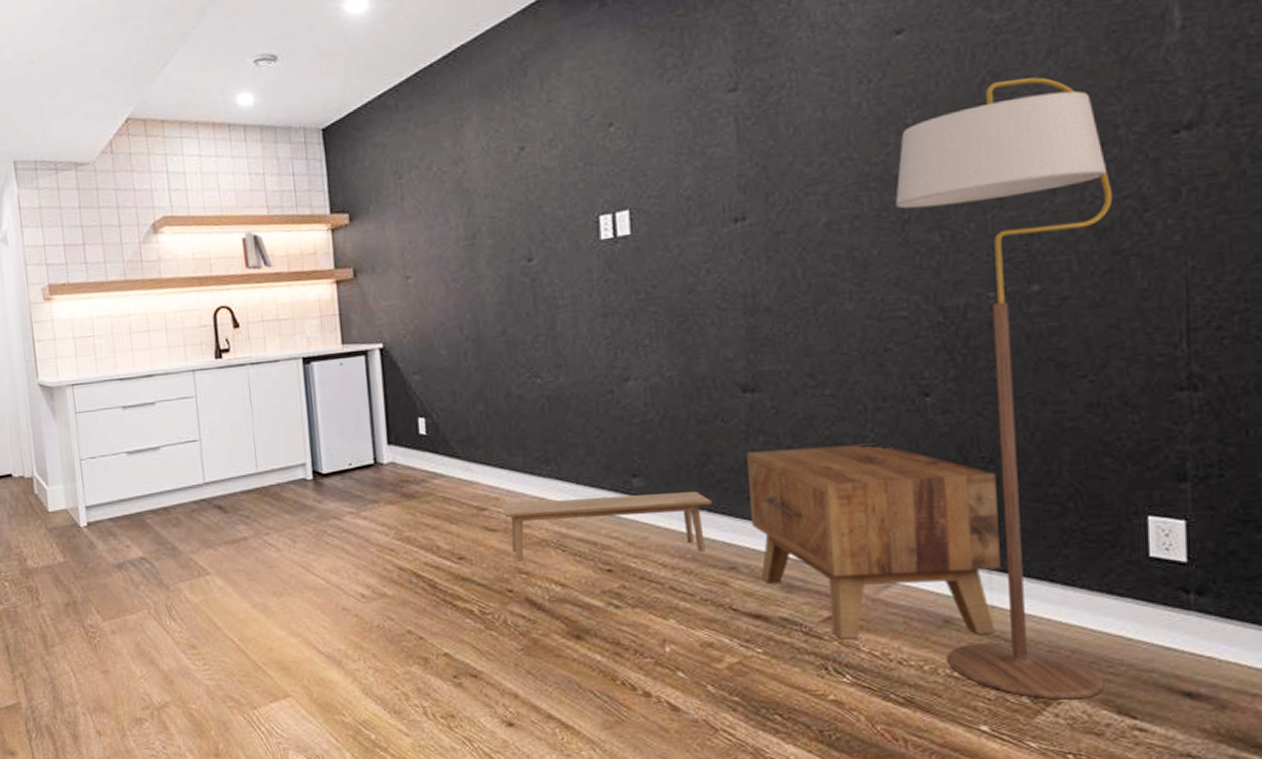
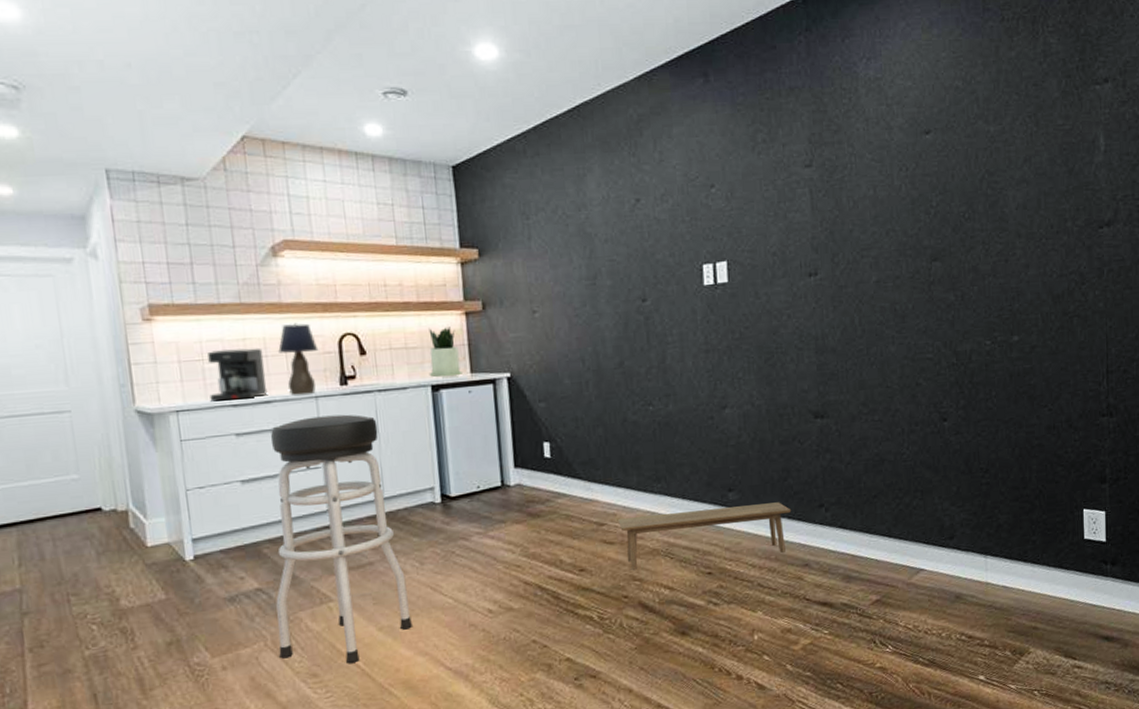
coffee maker: none [98,323,150,376] -> present [207,347,268,402]
bar stool: none [152,387,285,639] -> present [270,414,412,664]
table lamp: none [159,297,195,370] -> present [278,322,319,397]
books: present [241,231,273,270] -> none [368,260,401,299]
planter: none [299,296,335,350] -> present [428,326,464,378]
side table: present [747,443,1001,639] -> none [817,459,993,617]
floor lamp: present [895,77,1113,700] -> none [924,178,1064,651]

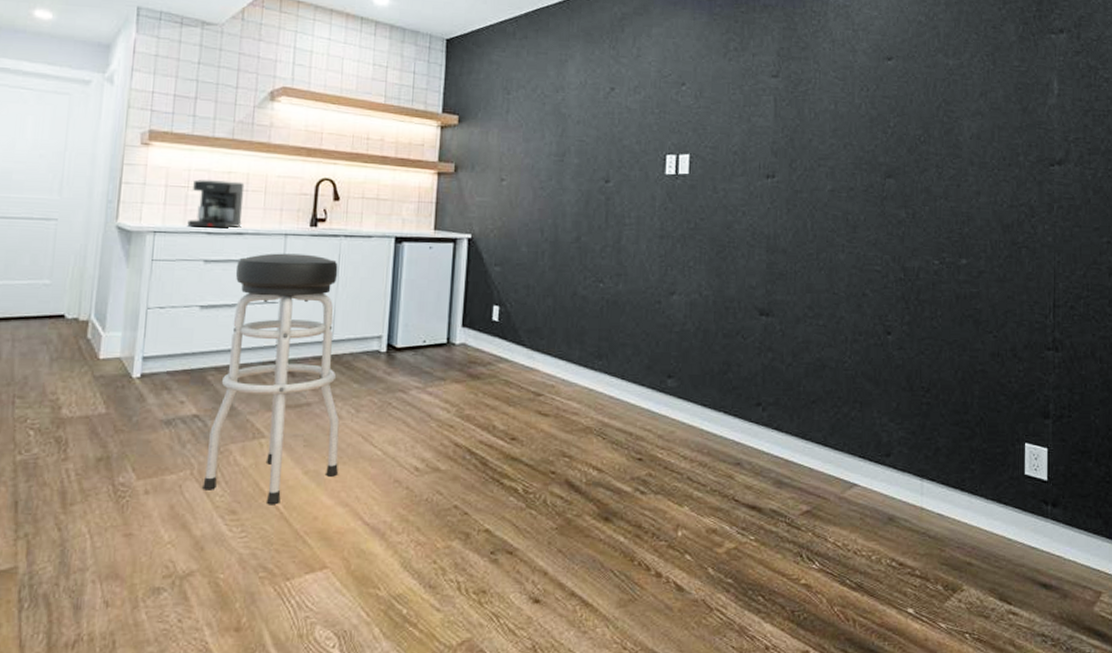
table lamp: present [278,322,319,397] -> none [259,163,296,232]
planter: present [428,326,464,378] -> none [394,183,428,231]
bench: present [617,502,792,570] -> none [554,392,729,448]

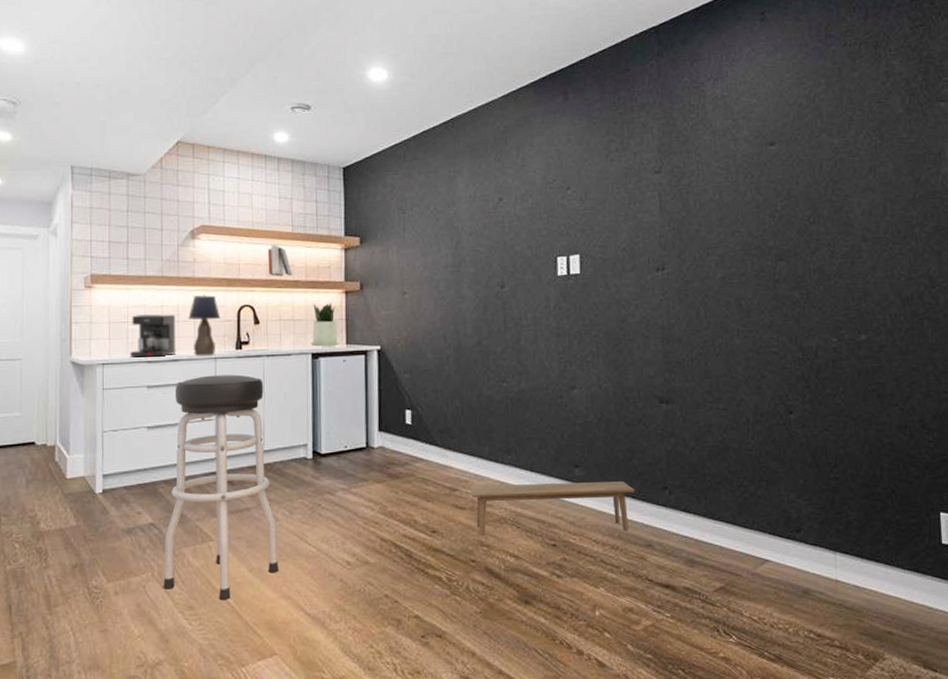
table lamp: none [259,163,296,232] -> present [188,294,221,357]
books: none [355,114,381,151] -> present [267,244,293,277]
planter: none [394,183,428,231] -> present [310,303,340,347]
bench: none [554,392,729,448] -> present [468,481,636,536]

